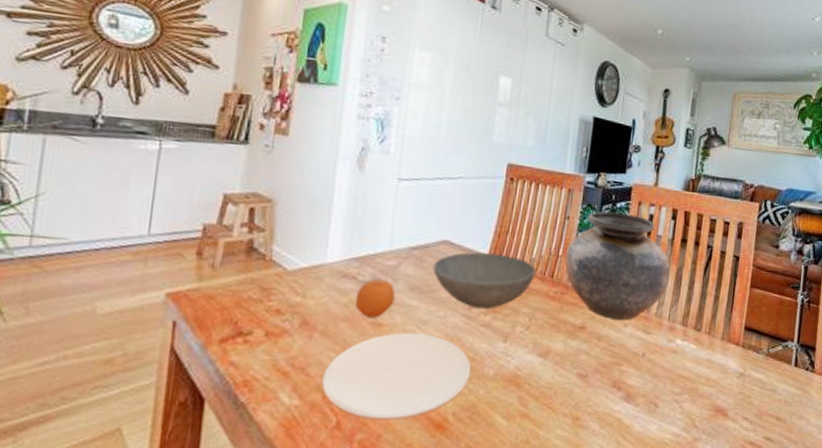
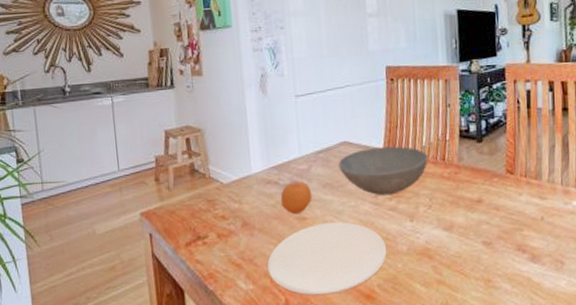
vase: present [565,211,671,320] -> none [453,93,556,191]

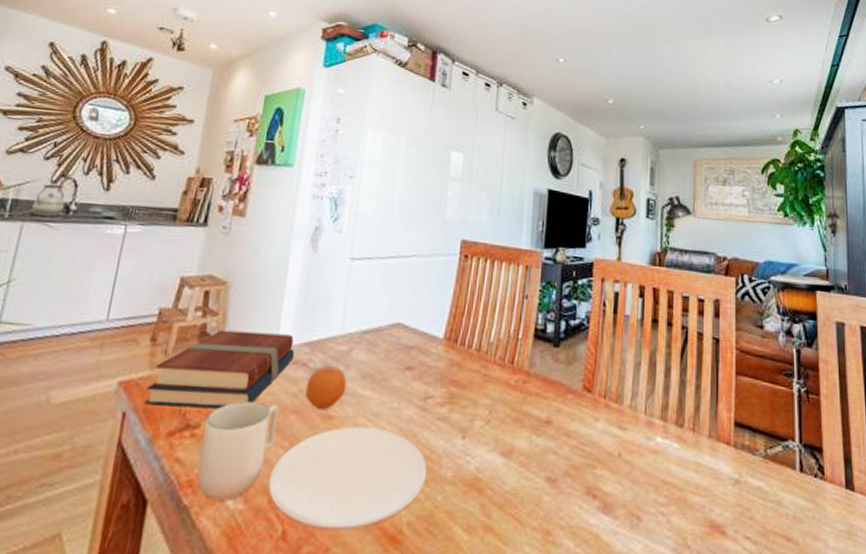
kettle: none [36,73,61,100] -> present [31,183,65,217]
books: none [162,162,267,226] -> present [144,329,295,408]
mug: none [210,214,266,285] -> present [196,401,279,501]
bowl: present [338,146,428,196] -> none [386,335,495,400]

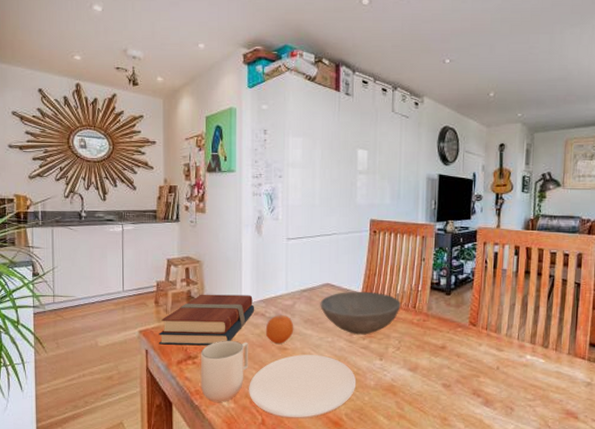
kettle: present [31,183,65,217] -> none [55,198,77,222]
bowl: none [386,335,495,400] -> present [320,291,401,335]

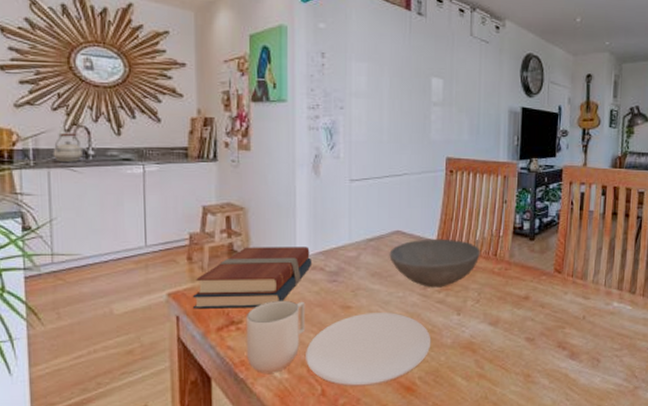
kettle: none [55,198,77,222] -> present [53,132,83,162]
fruit: present [265,315,294,344] -> none [325,269,359,302]

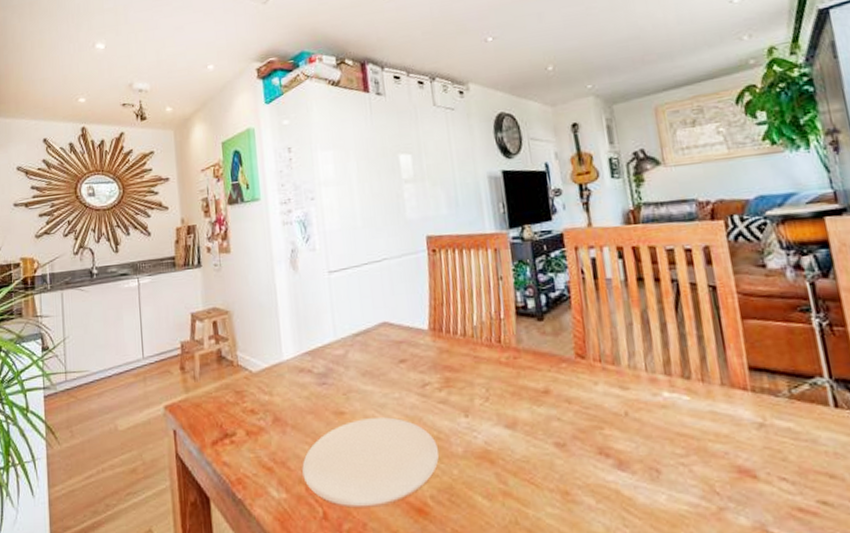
kettle: present [53,132,83,162] -> none [65,255,88,283]
books: present [192,247,312,309] -> none [187,347,300,422]
mug: present [245,300,306,373] -> none [238,408,300,493]
bowl: present [389,239,480,288] -> none [378,327,482,385]

